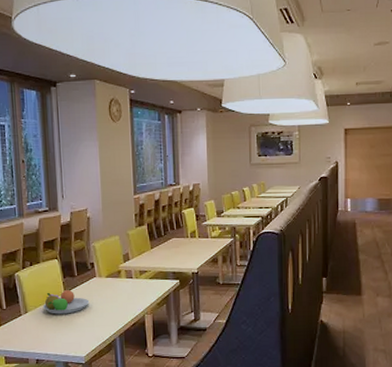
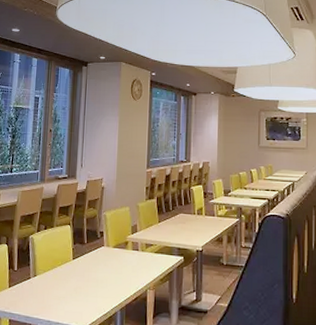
fruit bowl: present [42,289,90,314] -> none [50,256,96,281]

